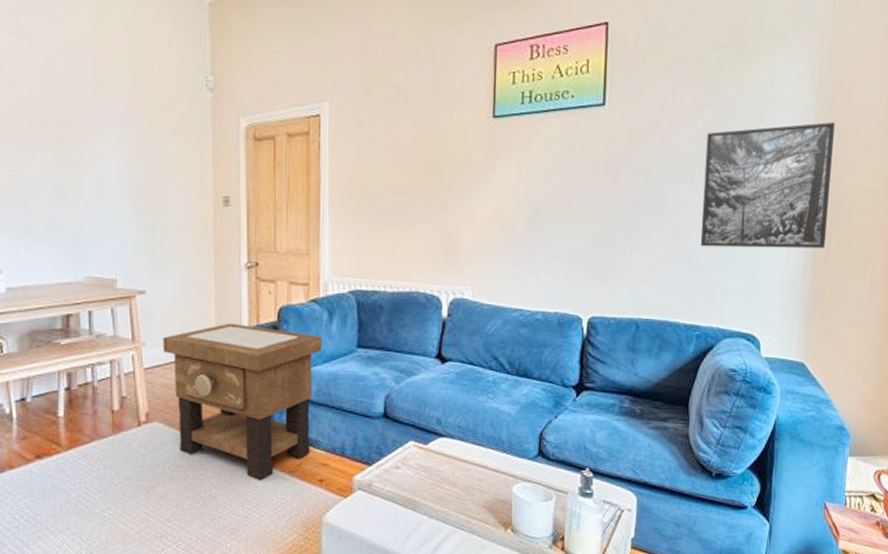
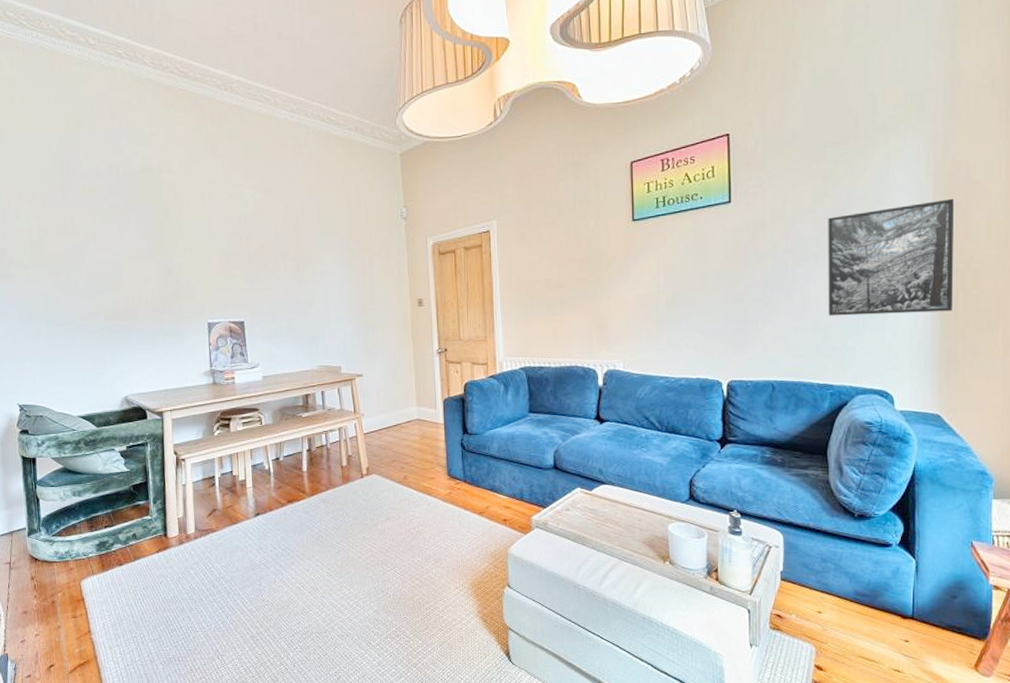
side table: present [162,323,323,480] -> none [377,396,501,520]

